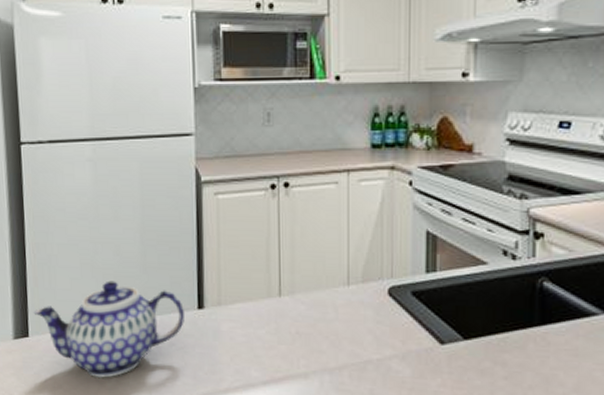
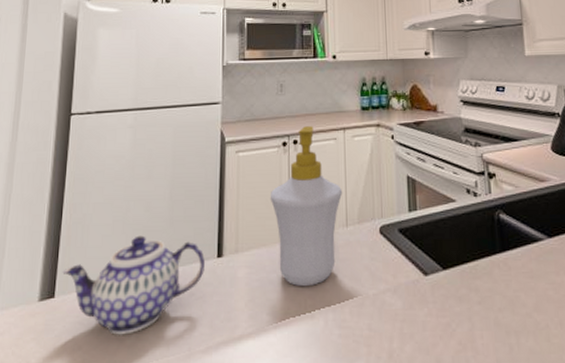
soap bottle: none [256,166,345,346] -> present [270,126,343,287]

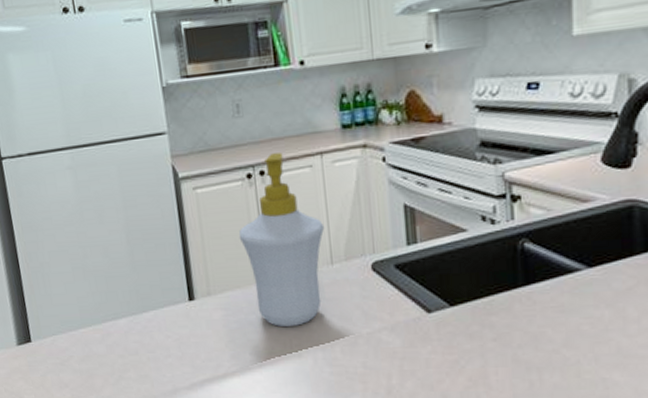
teapot: present [62,235,205,336] -> none [33,281,178,375]

